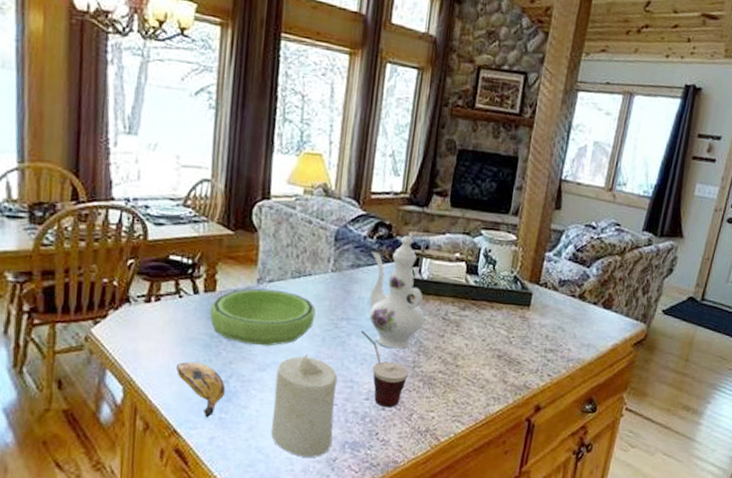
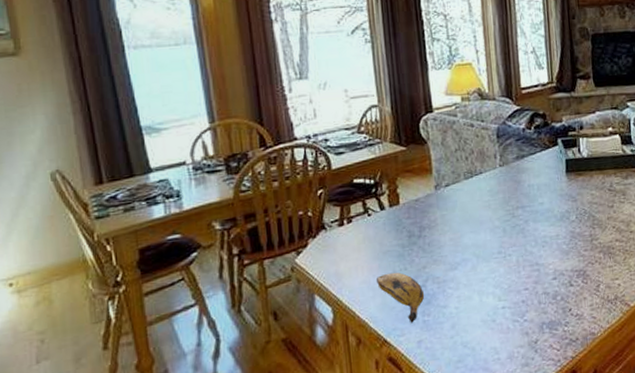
bowl: present [209,288,316,347] -> none [397,192,493,248]
candle: present [271,354,338,457] -> none [467,246,531,345]
cup: present [360,331,409,407] -> none [536,215,588,283]
ewer: present [369,235,425,349] -> none [532,120,592,227]

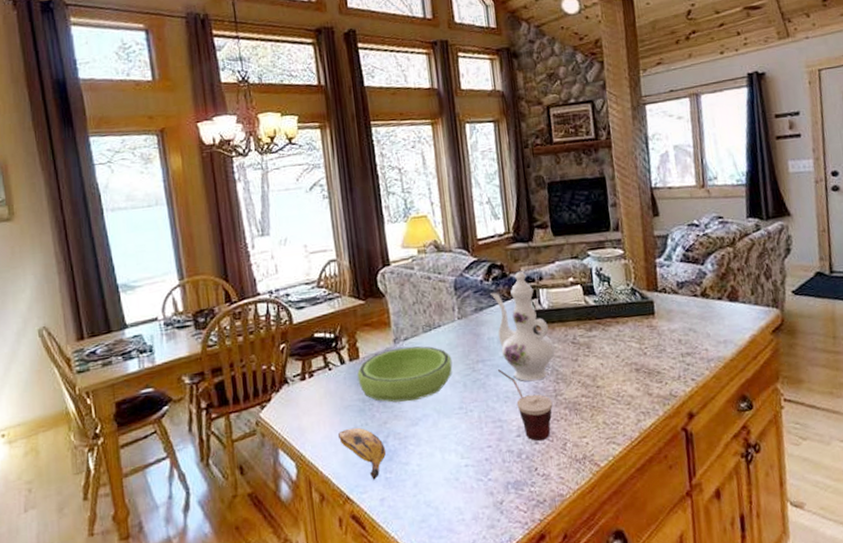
bowl: none [397,192,493,248] -> present [357,346,453,403]
ewer: none [532,120,592,227] -> present [490,271,555,382]
cup: none [536,215,588,283] -> present [497,369,553,441]

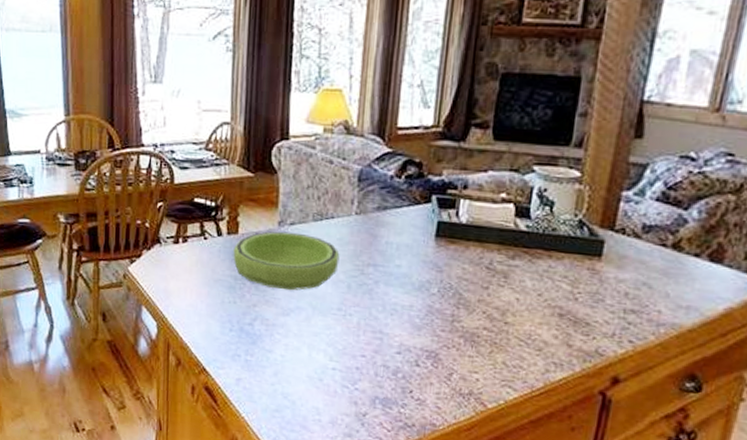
banana: present [338,427,387,480] -> none [204,302,251,359]
ewer: present [490,271,555,382] -> none [398,173,464,301]
cup: present [497,369,553,441] -> none [389,278,447,364]

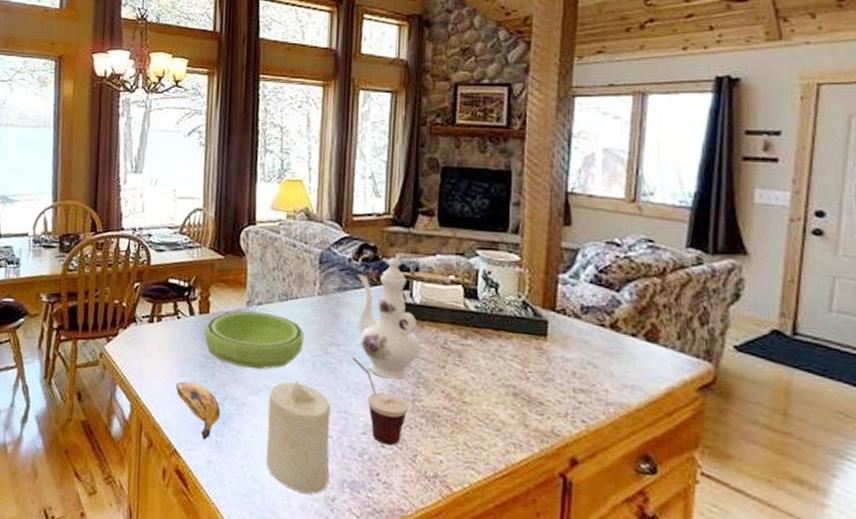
banana: none [204,302,251,359] -> present [176,381,221,440]
candle: none [297,301,365,410] -> present [266,380,331,494]
cup: none [389,278,447,364] -> present [351,357,408,445]
ewer: none [398,173,464,301] -> present [358,257,421,380]

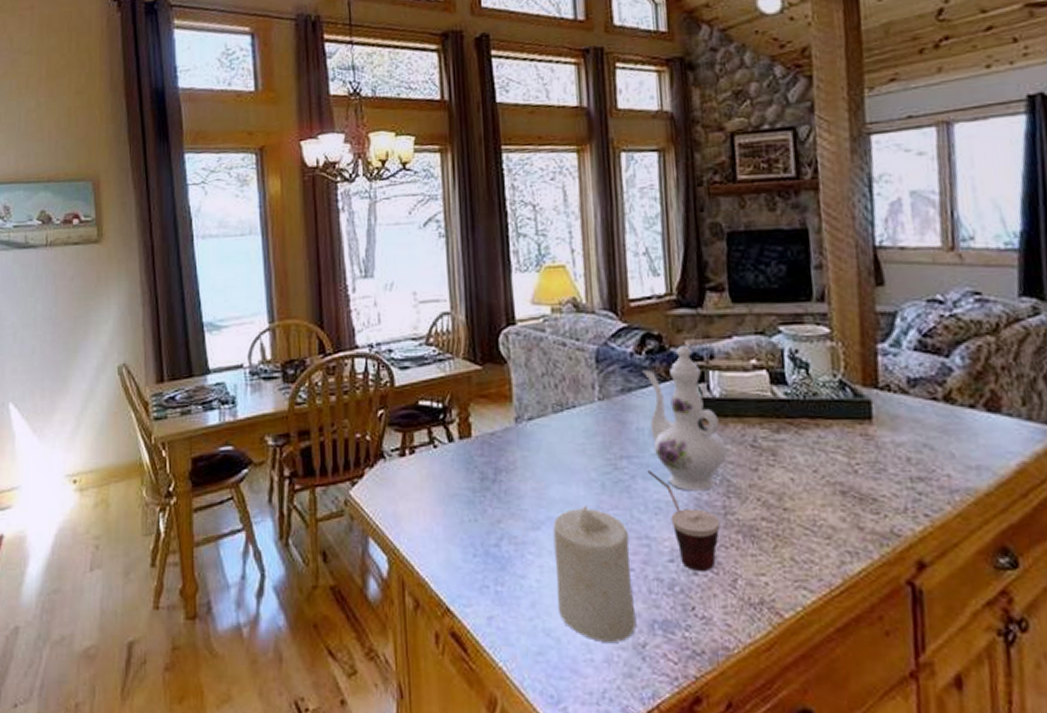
banana: present [176,381,221,440] -> none [441,522,498,592]
bowl: present [204,311,305,370] -> none [468,428,589,499]

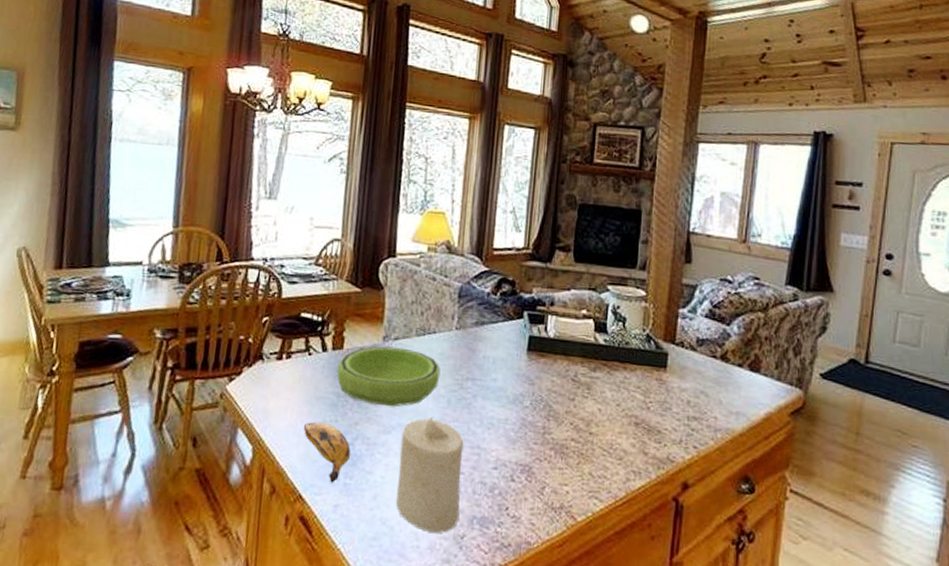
banana: none [441,522,498,592] -> present [304,421,351,483]
bowl: none [468,428,589,499] -> present [336,346,441,407]
ewer: present [643,345,727,491] -> none [494,291,553,413]
cup: present [646,471,721,571] -> none [486,392,539,479]

